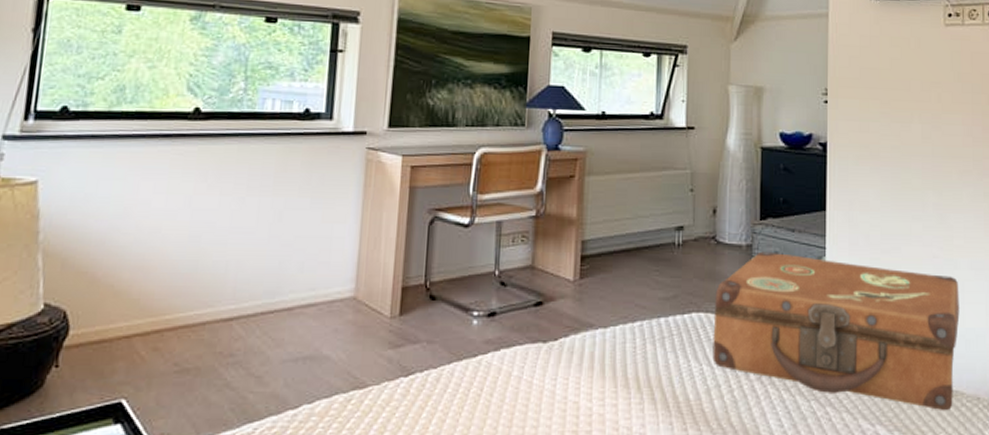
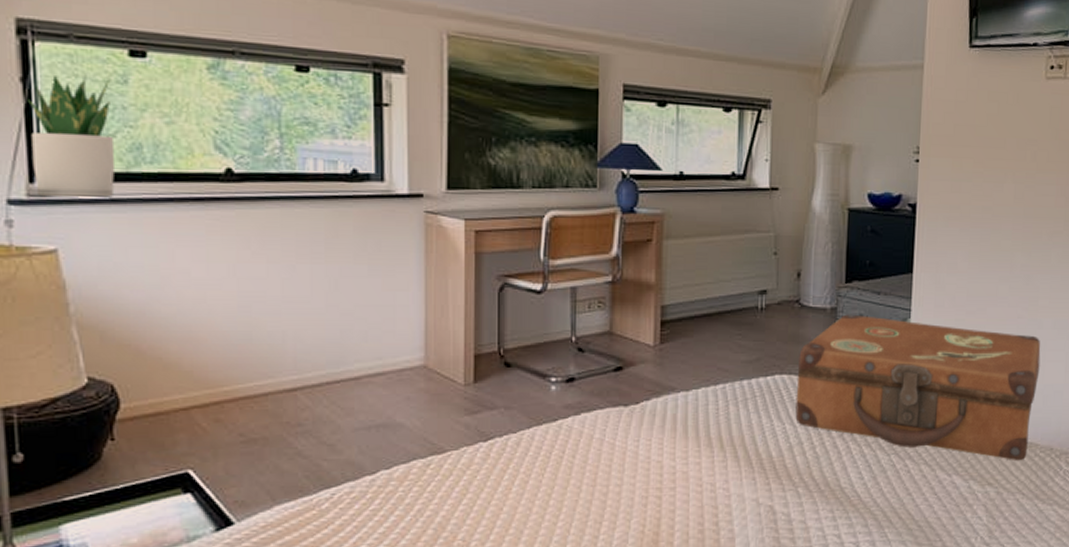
planter: none [29,25,108,134] -> present [28,74,114,198]

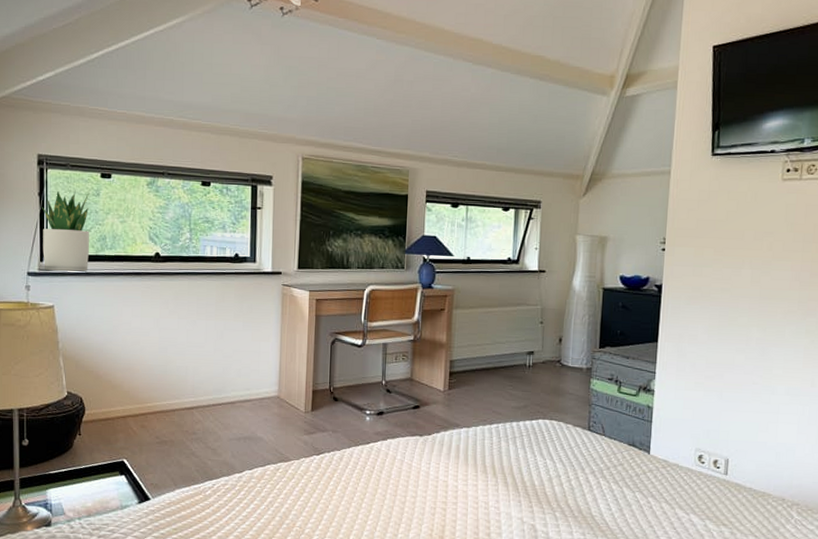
suitcase: present [795,314,1041,460] -> none [555,373,775,507]

